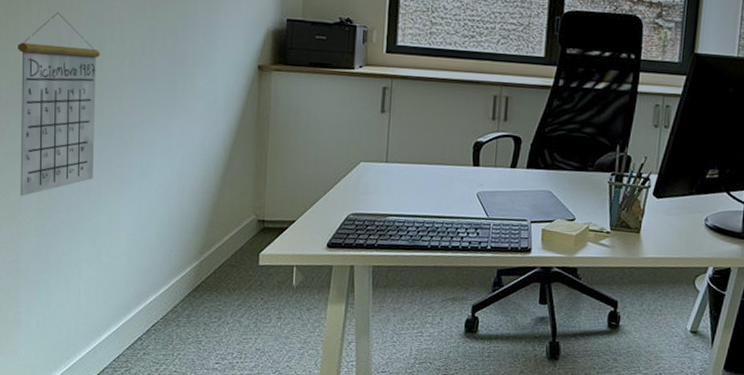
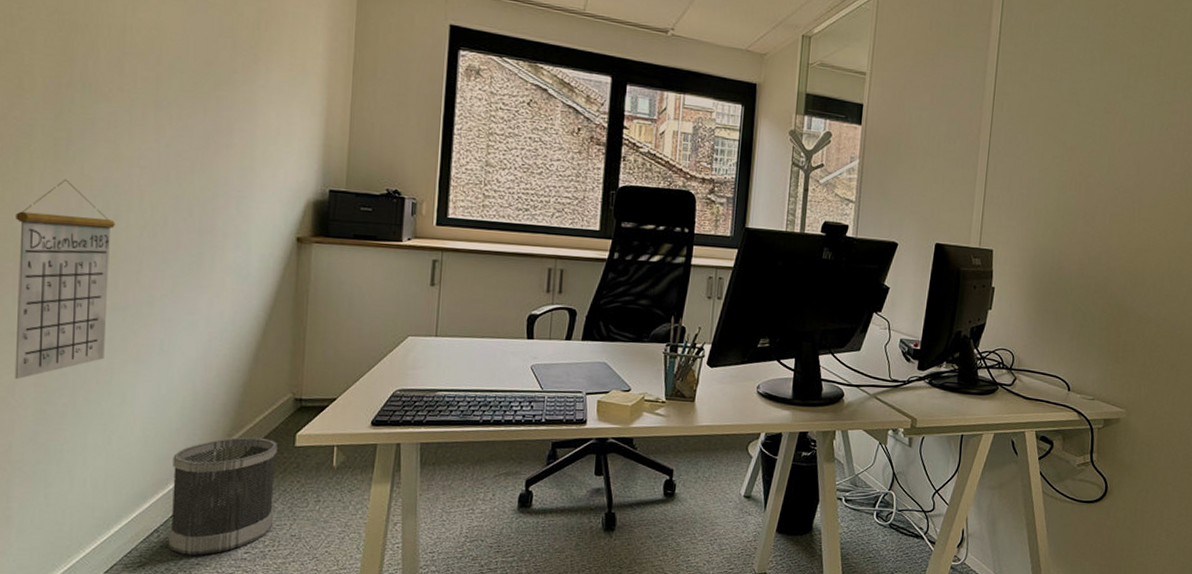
wastebasket: none [150,255,243,363] -> present [168,437,277,555]

